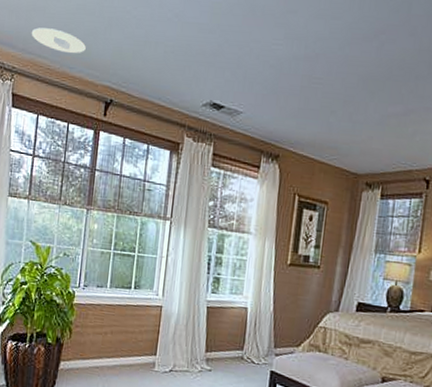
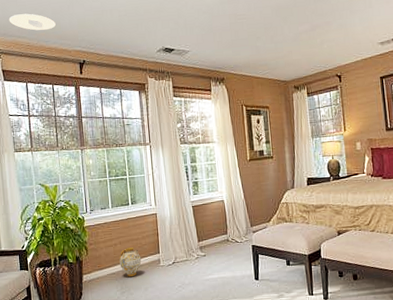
ceramic jug: none [106,340,134,376] -> present [119,247,142,277]

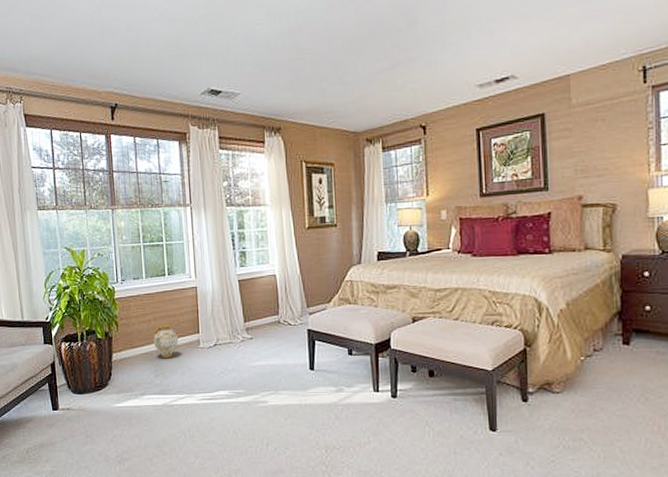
recessed light: present [9,13,56,31] -> none [31,47,84,68]

